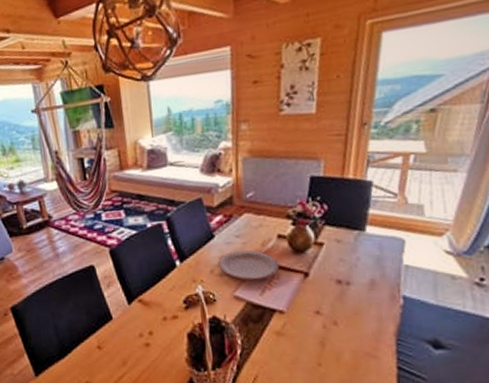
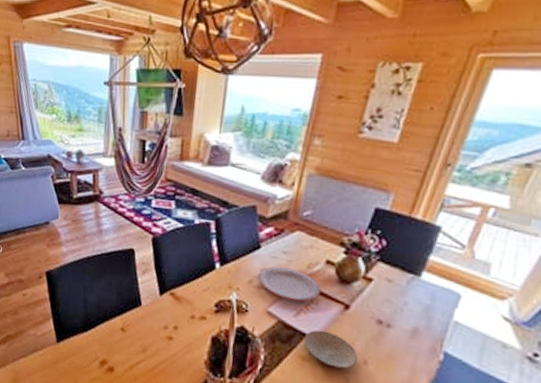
plate: none [274,302,328,336] -> present [303,329,358,369]

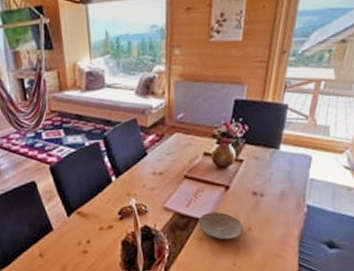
plate: present [257,266,321,302] -> none [149,166,204,194]

